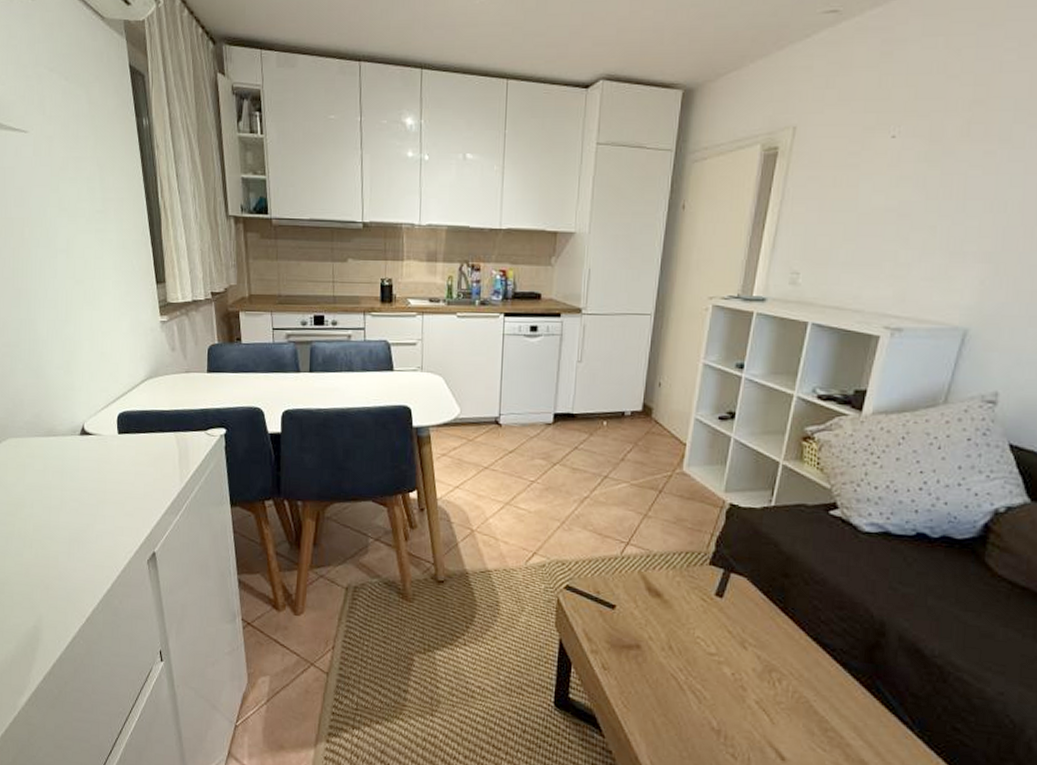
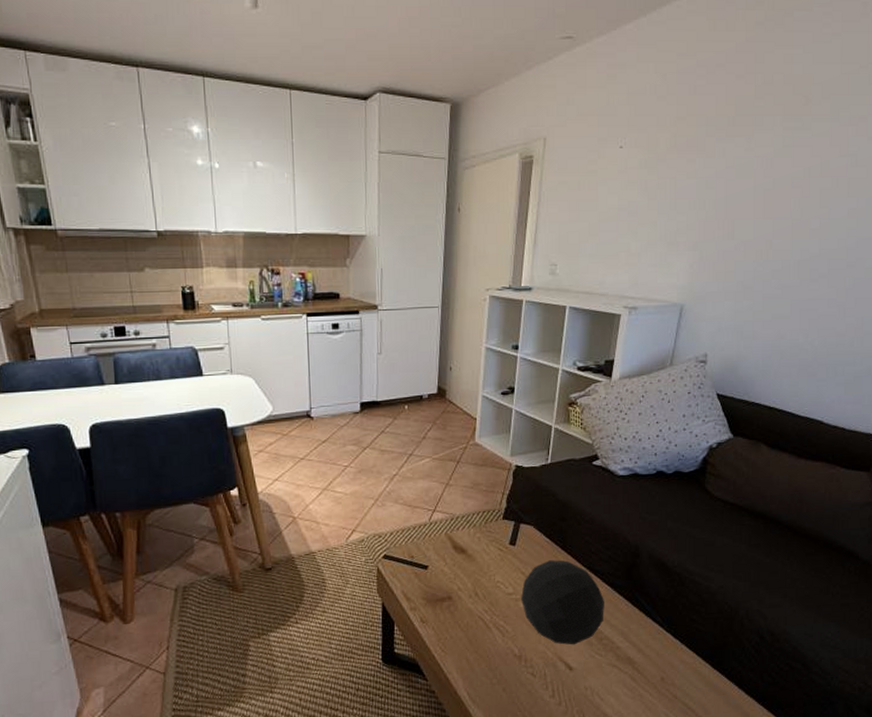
decorative orb: none [725,622,834,731] -> present [521,560,604,645]

